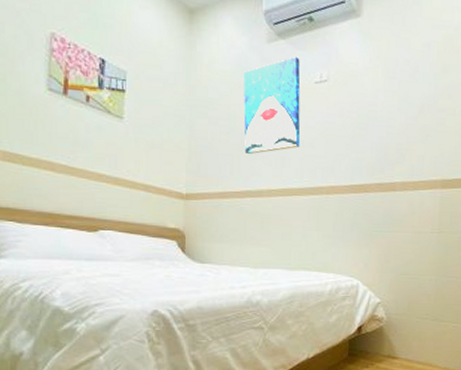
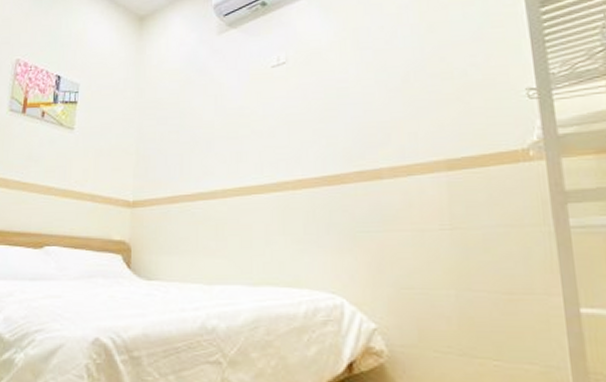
wall art: present [244,57,301,155] -> none [194,44,258,153]

